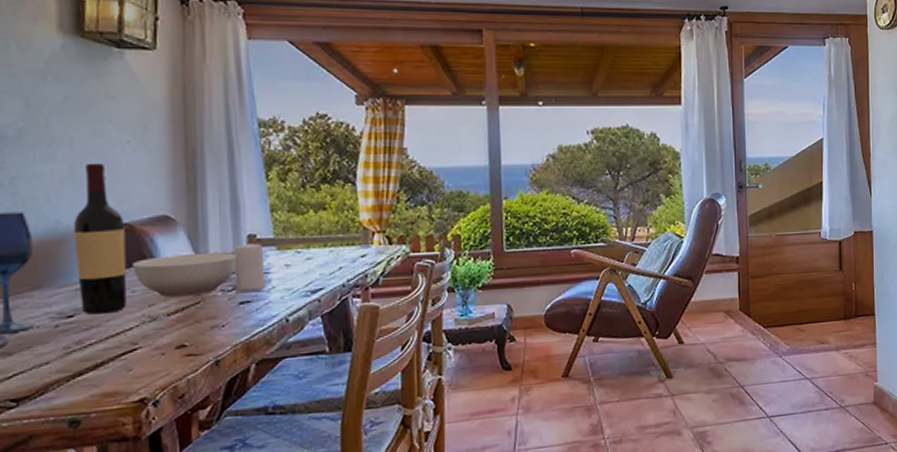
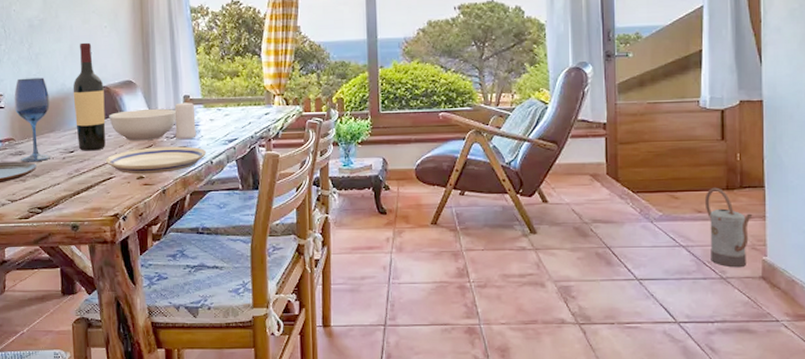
plate: none [125,301,279,343] -> present [105,146,206,175]
watering can: none [826,317,866,396] -> present [704,187,753,268]

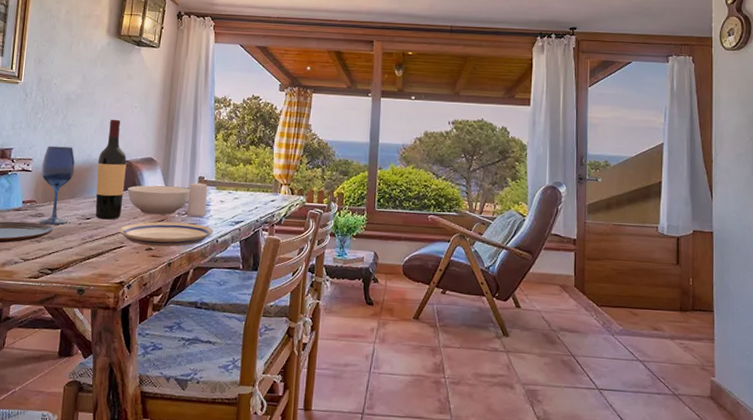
watering can: present [704,187,753,268] -> none [660,308,703,386]

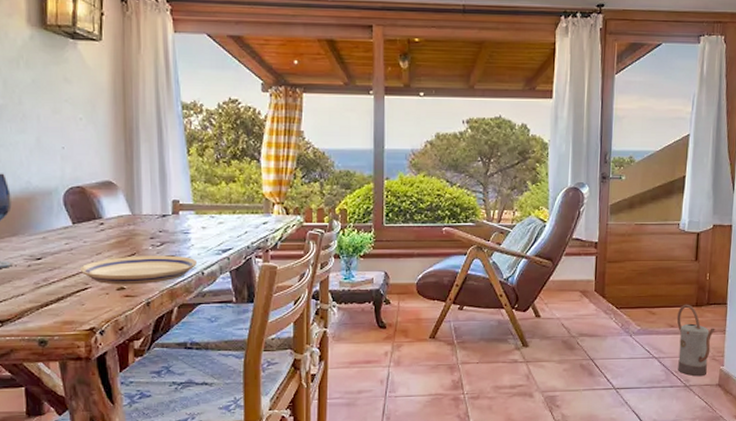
wine bottle: present [95,119,127,220] -> none [40,135,81,258]
bowl: present [127,185,190,215] -> none [84,213,163,249]
candle: present [187,182,208,218] -> none [161,208,186,249]
watering can: none [660,308,703,386] -> present [676,304,715,377]

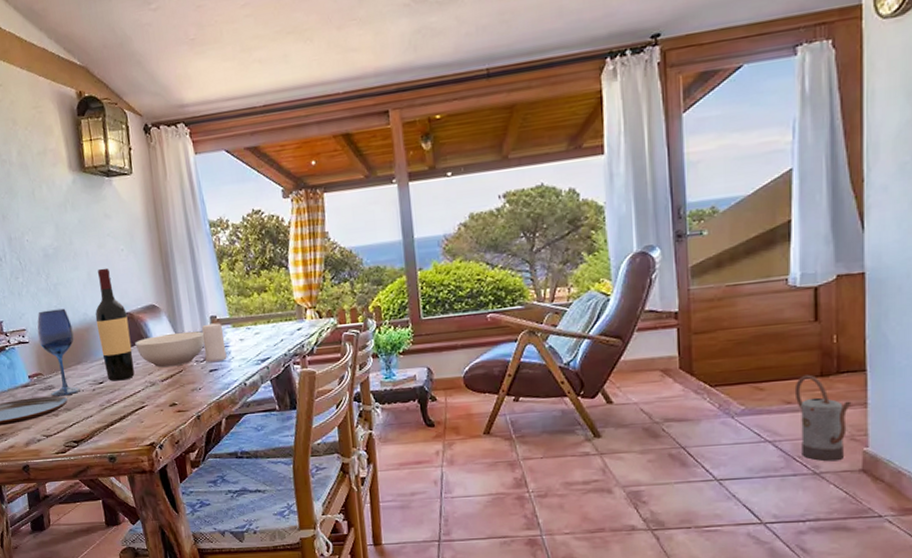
wine bottle: none [40,135,81,258] -> present [95,268,135,382]
plate: present [79,255,197,285] -> none [135,369,239,402]
bowl: none [84,213,163,249] -> present [135,331,205,368]
candle: none [161,208,186,249] -> present [201,323,227,363]

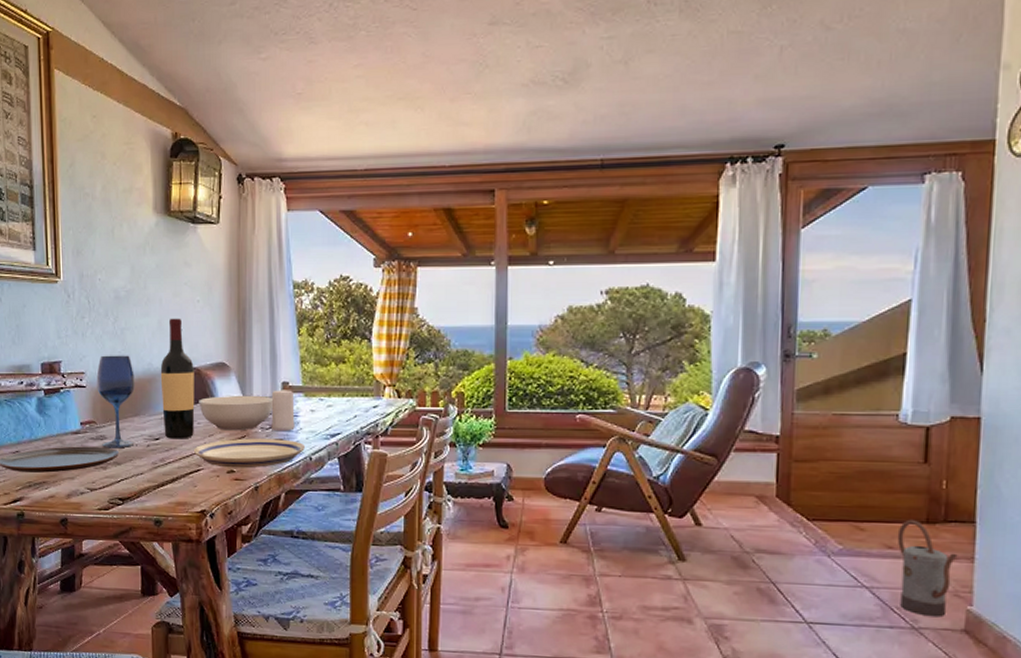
plate: none [135,369,239,402] -> present [193,438,305,468]

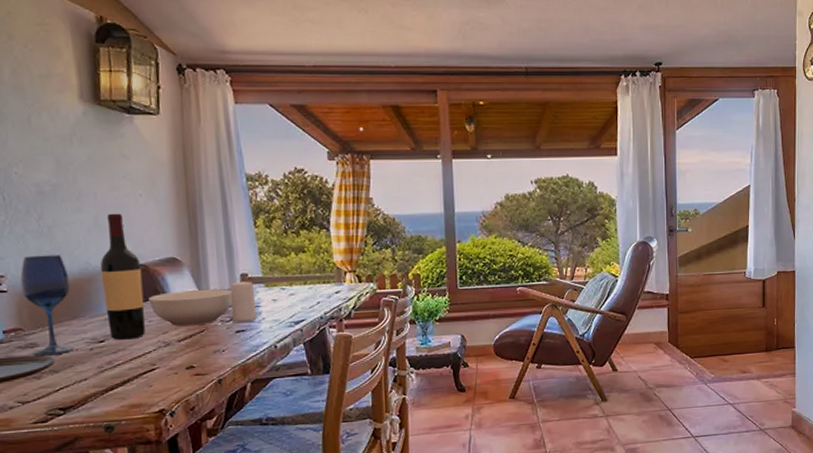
plate: present [193,438,305,468] -> none [145,330,269,364]
watering can: present [897,519,958,617] -> none [748,349,786,420]

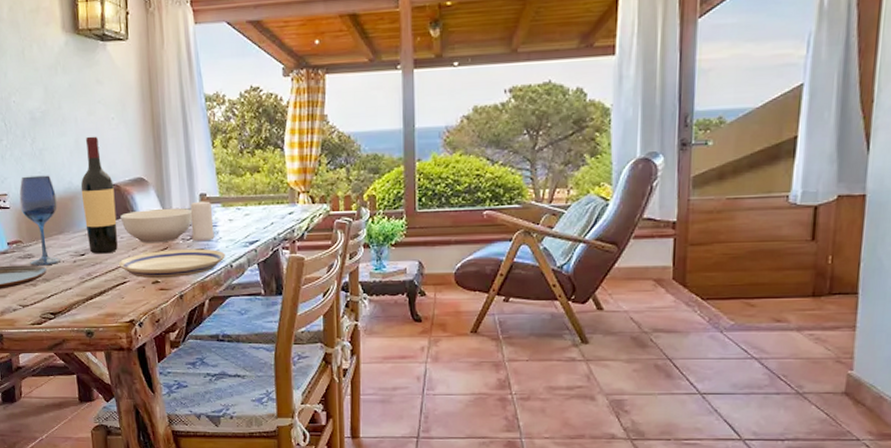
plate: none [145,330,269,364] -> present [118,248,225,279]

